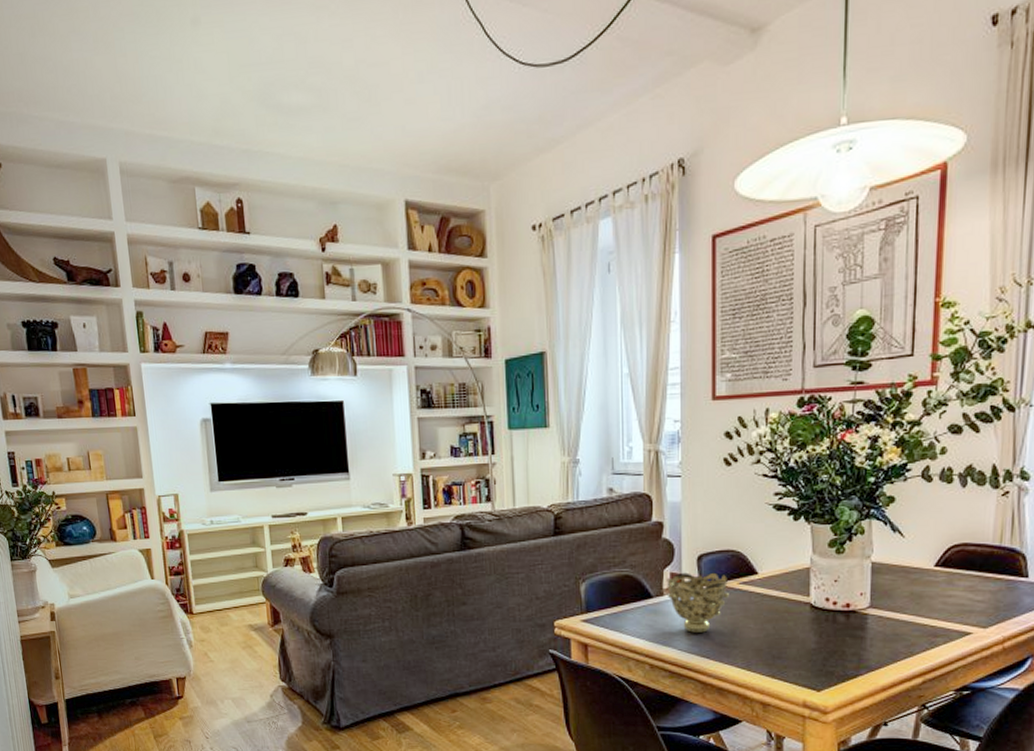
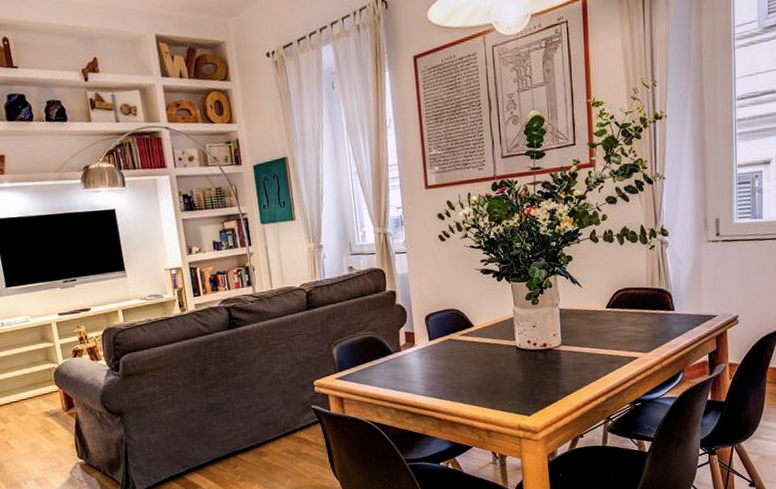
decorative bowl: present [667,572,729,633] -> none [402,328,453,379]

